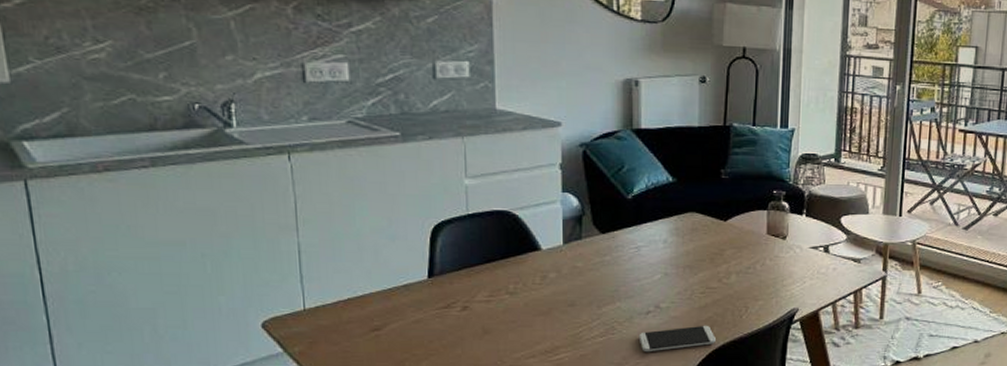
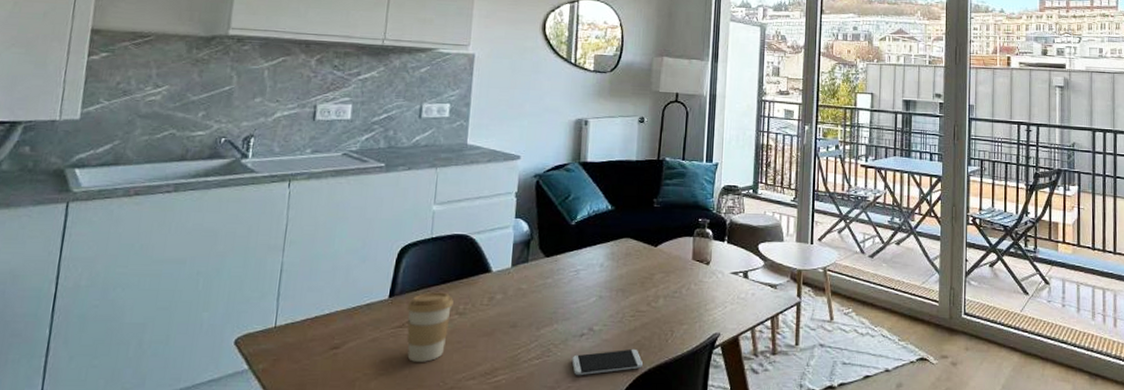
coffee cup: none [450,272,502,342] -> present [407,292,454,362]

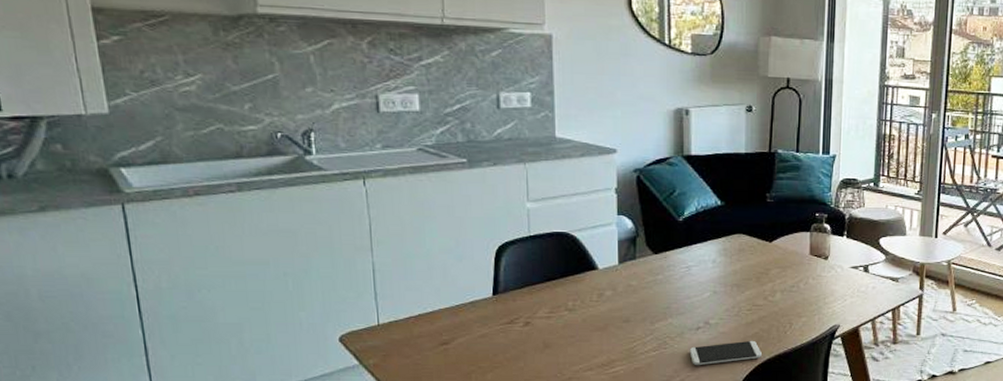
coffee cup: present [407,292,454,362] -> none [513,290,561,355]

